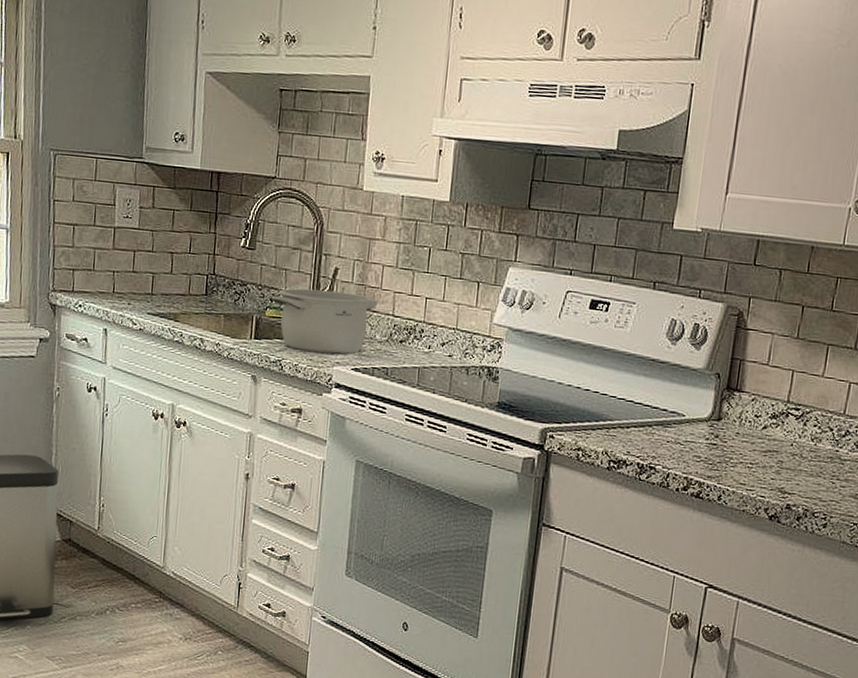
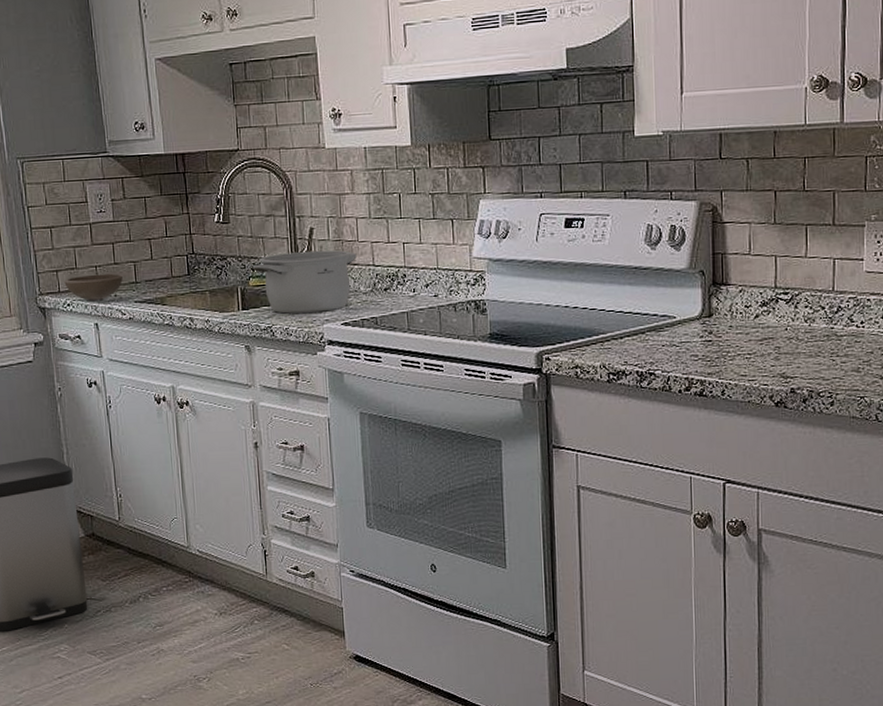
bowl: none [79,278,139,306] -> present [64,273,123,301]

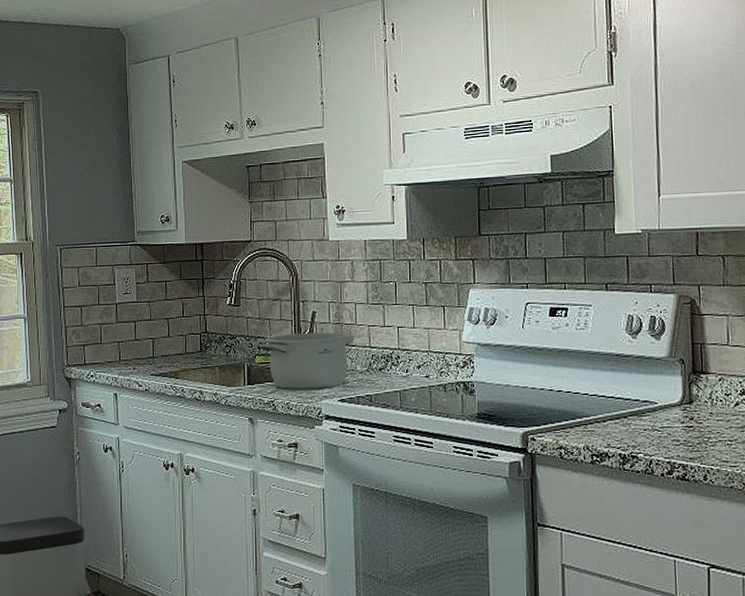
bowl: present [64,273,123,301] -> none [90,349,142,373]

